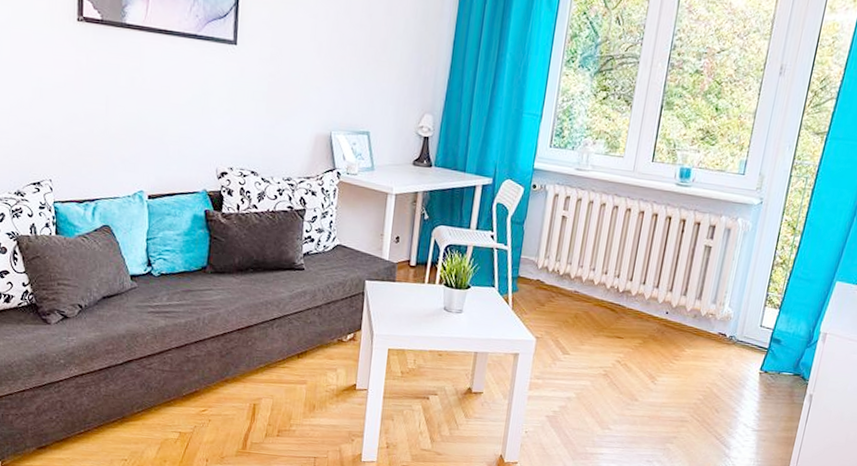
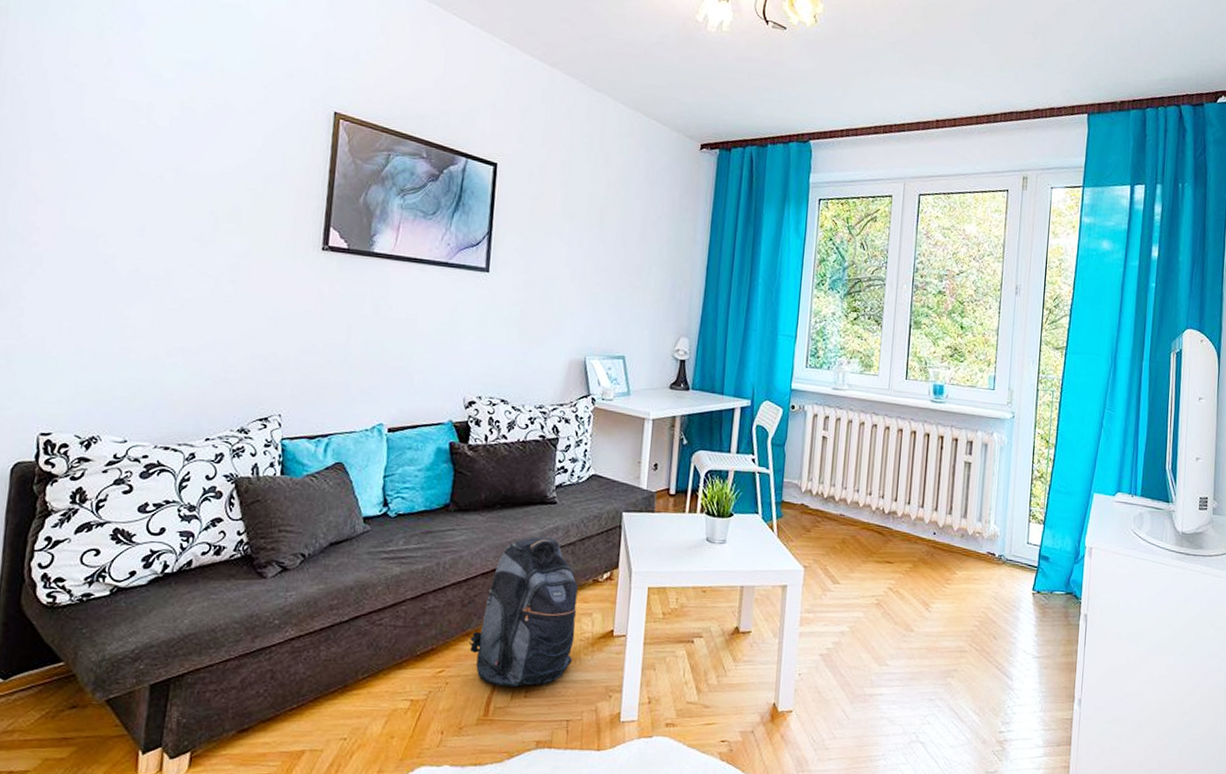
backpack: none [227,299,324,428] -> present [468,537,578,688]

